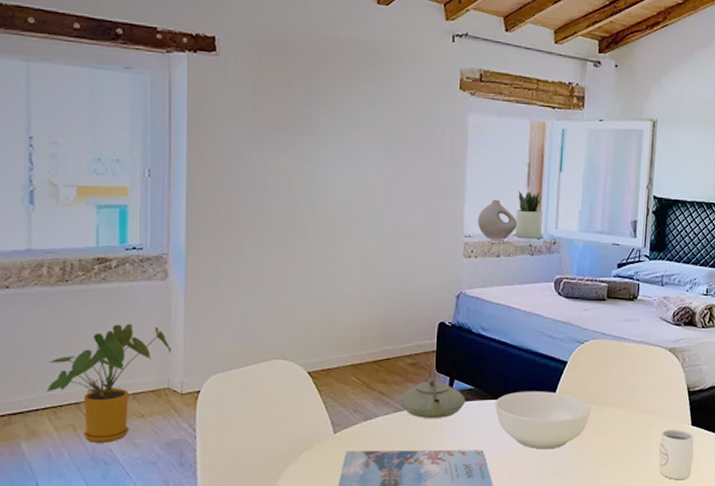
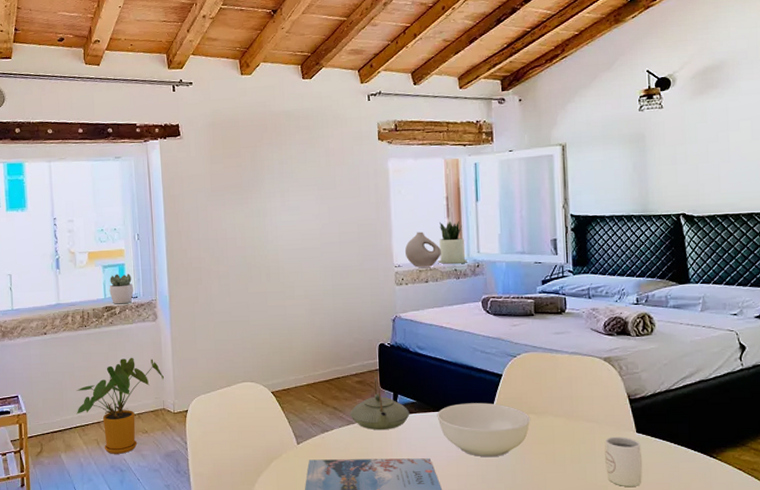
succulent plant: none [104,217,138,256] -> present [109,273,134,304]

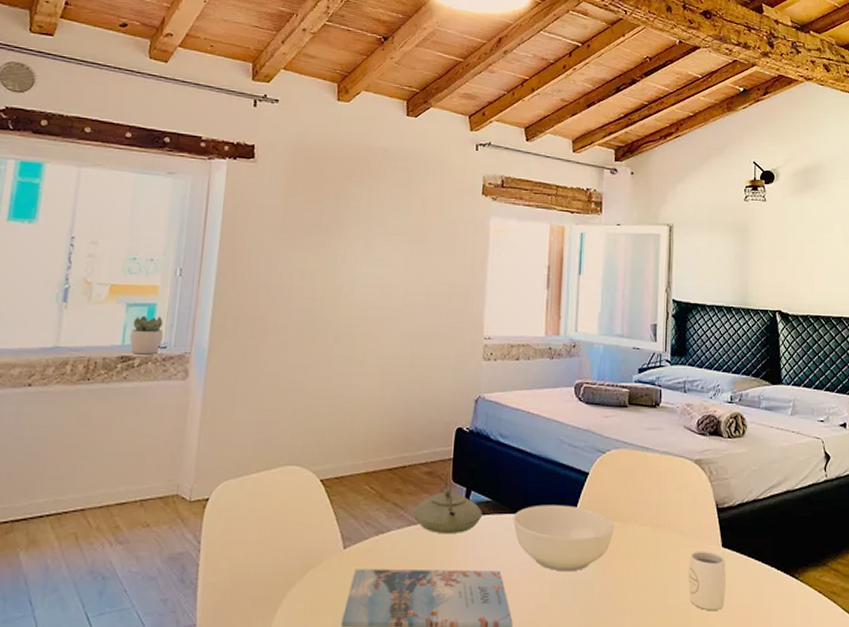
house plant: present [76,357,164,454] -> none [53,424,184,555]
vase: present [404,231,441,268] -> none [497,301,537,343]
planter: present [438,221,467,265] -> none [532,293,563,343]

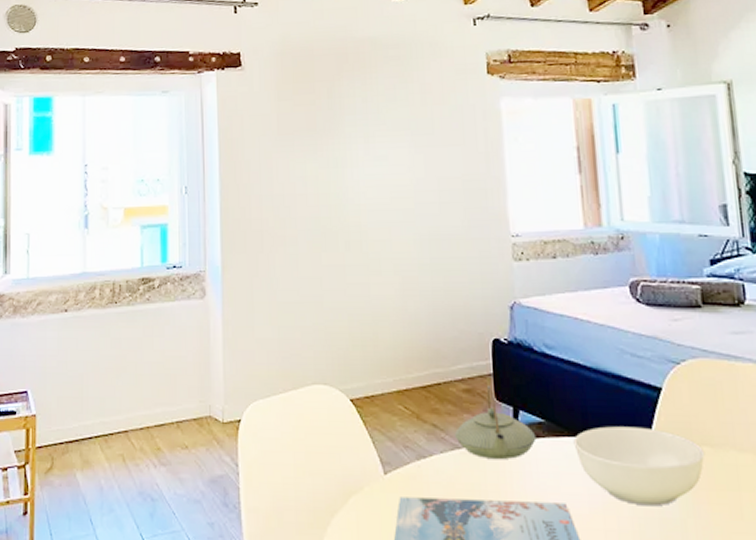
succulent plant: present [129,315,163,355] -> none [147,236,177,276]

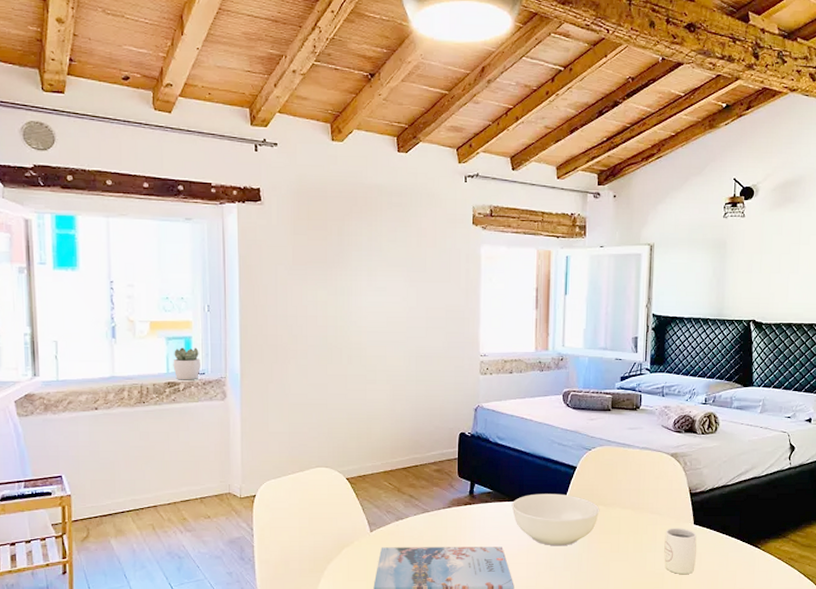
succulent plant: none [147,236,177,276] -> present [173,347,201,380]
teapot: present [454,384,537,459] -> none [425,466,486,518]

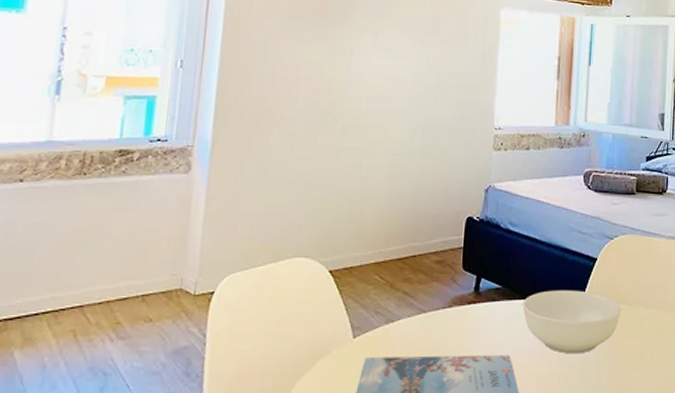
succulent plant: present [173,347,201,380] -> none [128,108,164,148]

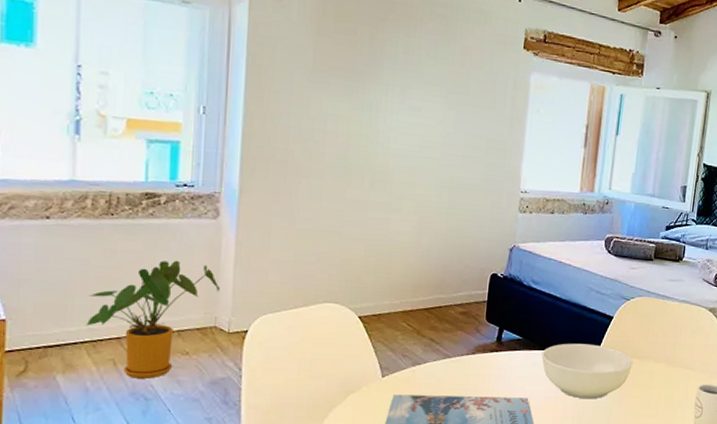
house plant: none [49,219,188,351] -> present [85,260,220,379]

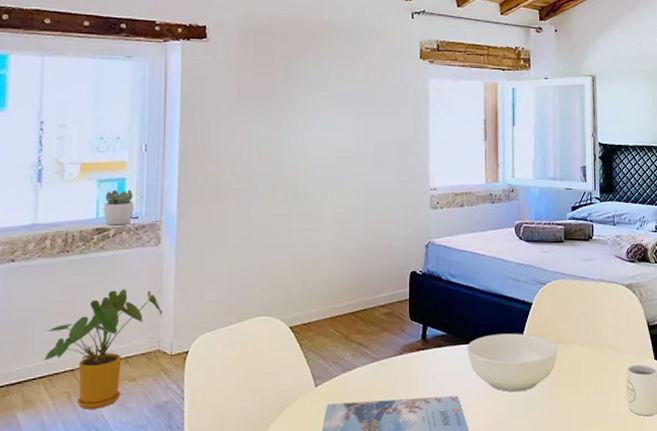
succulent plant: none [153,153,190,193] -> present [103,189,134,226]

